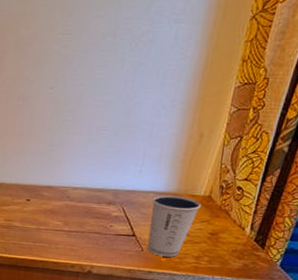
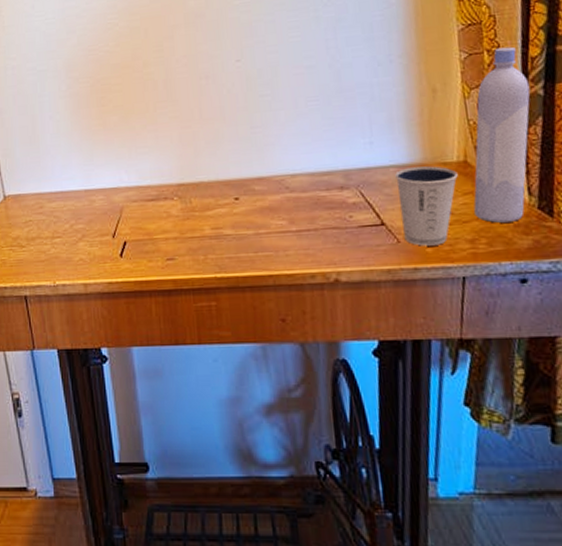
bottle: none [205,107,279,248] -> present [473,46,531,223]

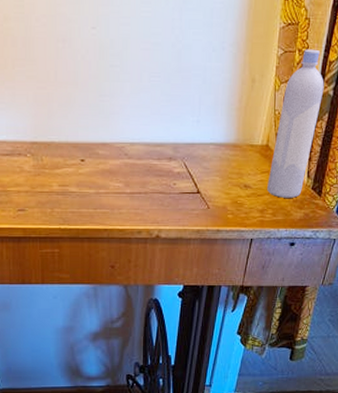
dixie cup: present [395,166,458,246] -> none [213,146,260,213]

